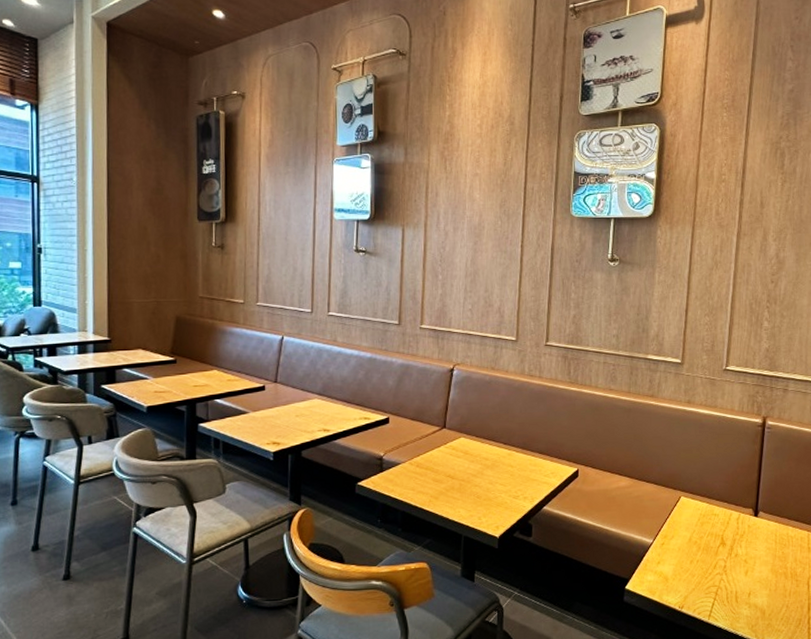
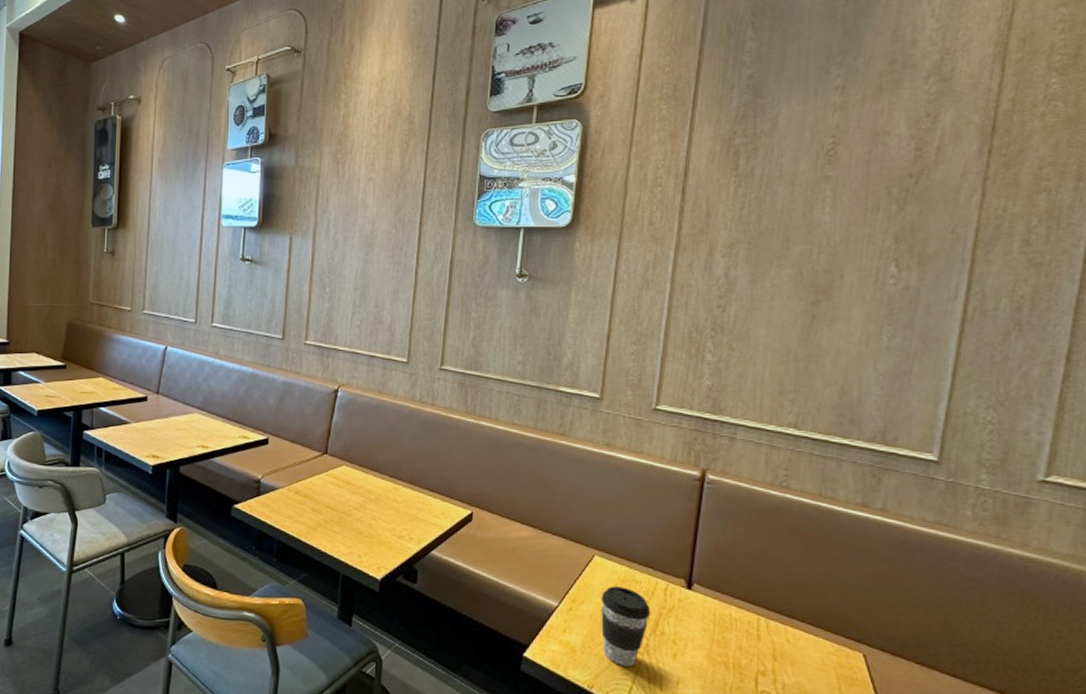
coffee cup: none [687,520,727,586] -> present [601,586,651,666]

